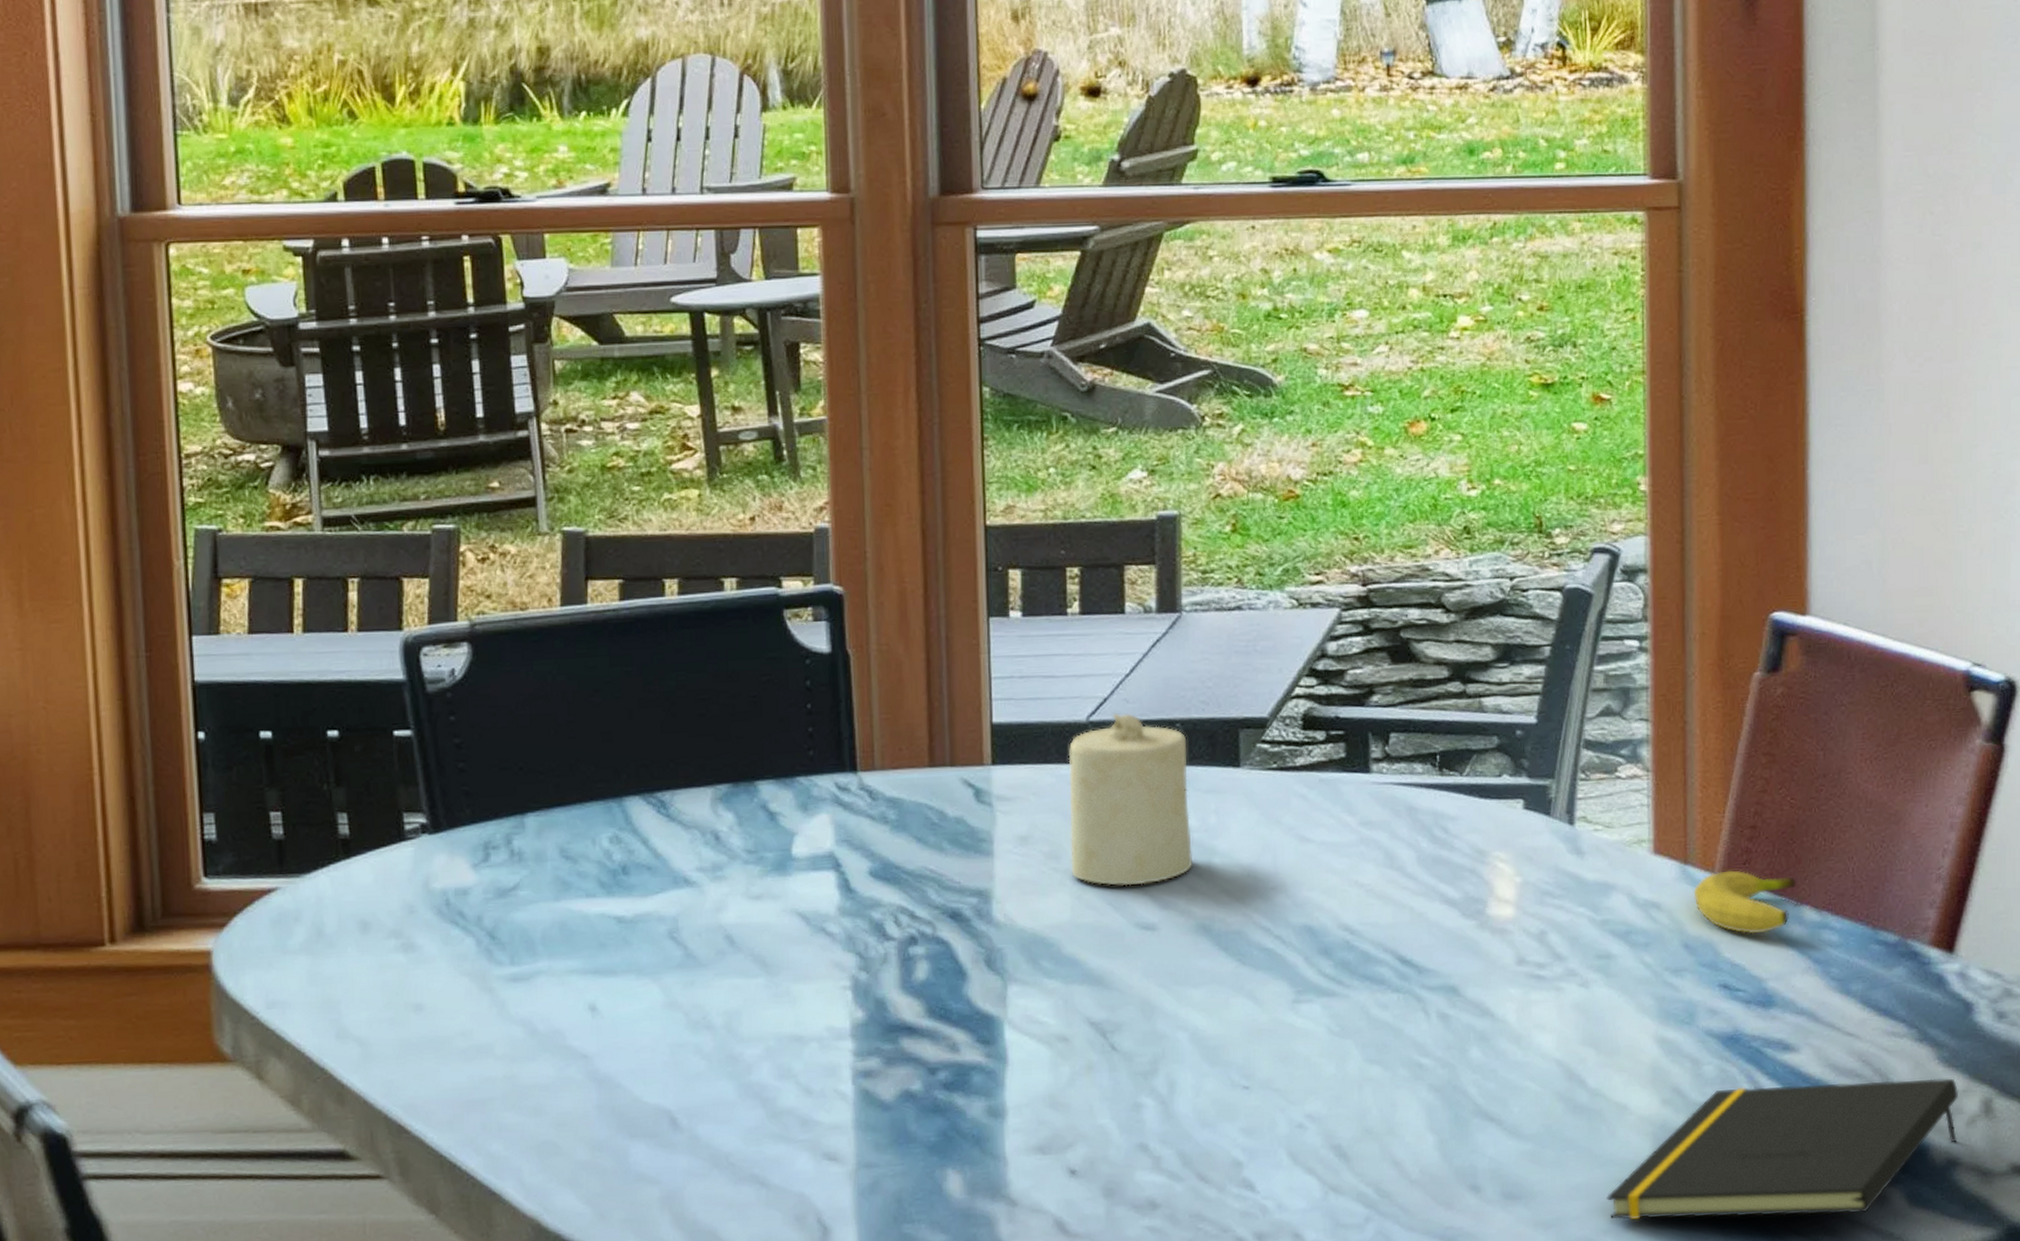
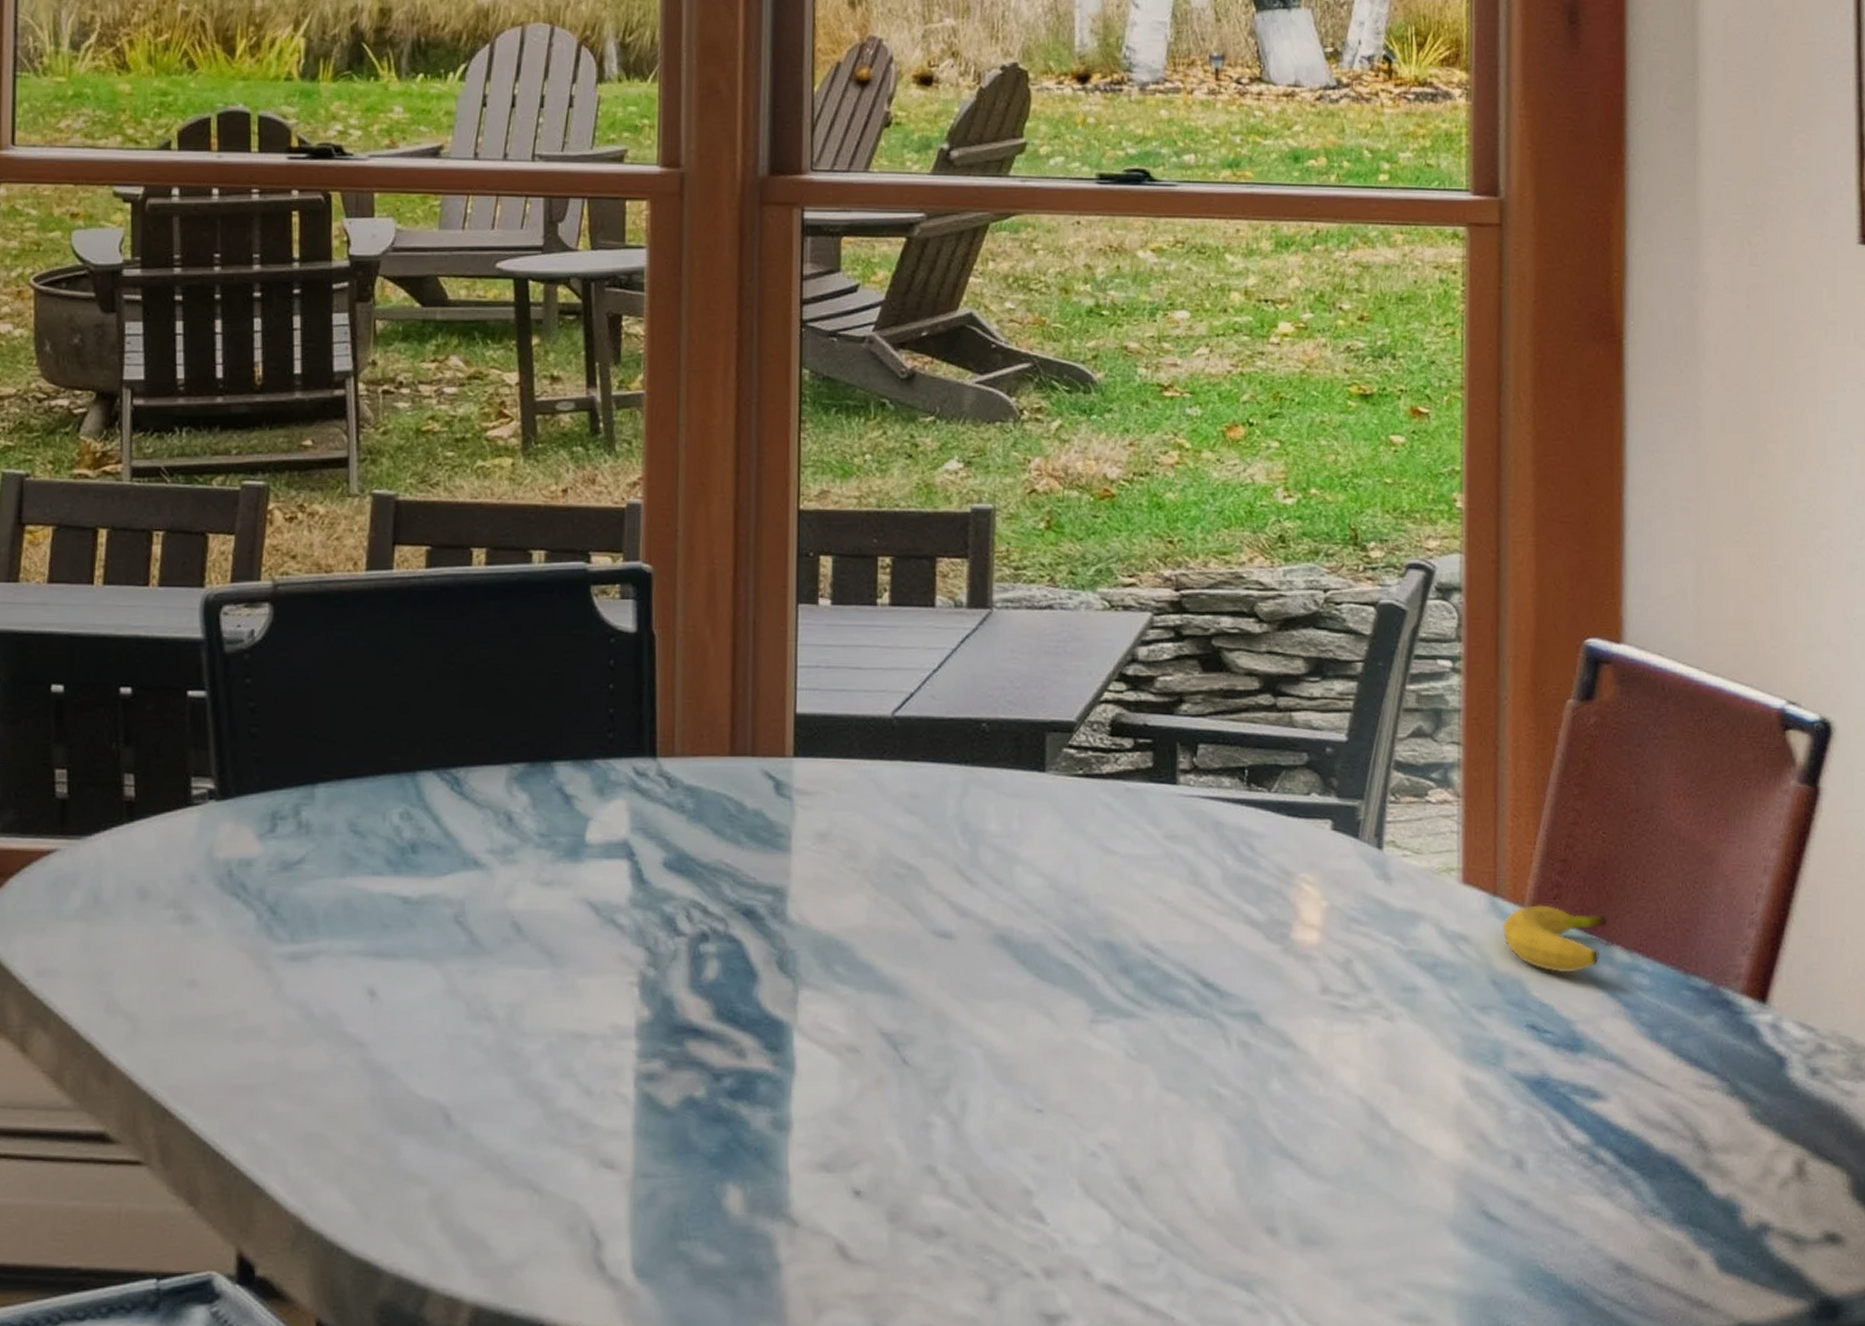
candle: present [1068,712,1194,886] -> none [869,709,995,891]
notepad: present [1606,1078,1959,1221] -> none [1407,1135,1771,1278]

